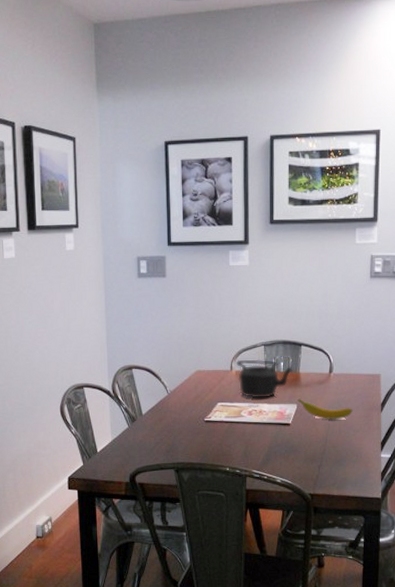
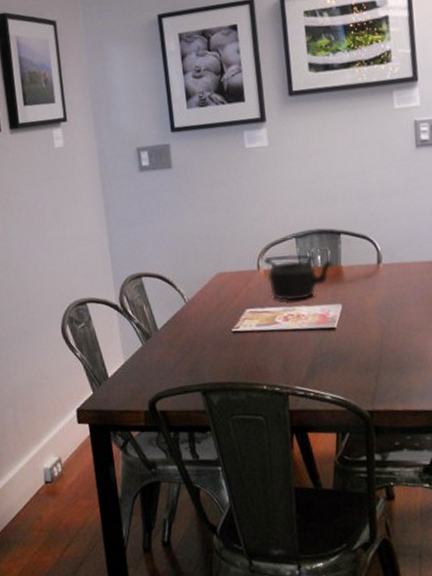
banana: present [298,398,353,419] -> none [342,296,411,320]

